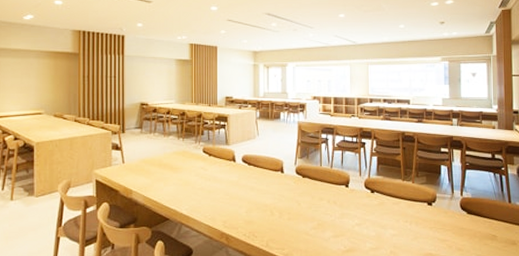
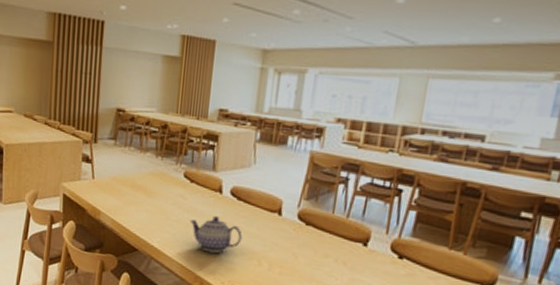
teapot: none [212,180,256,211] -> present [190,215,243,253]

